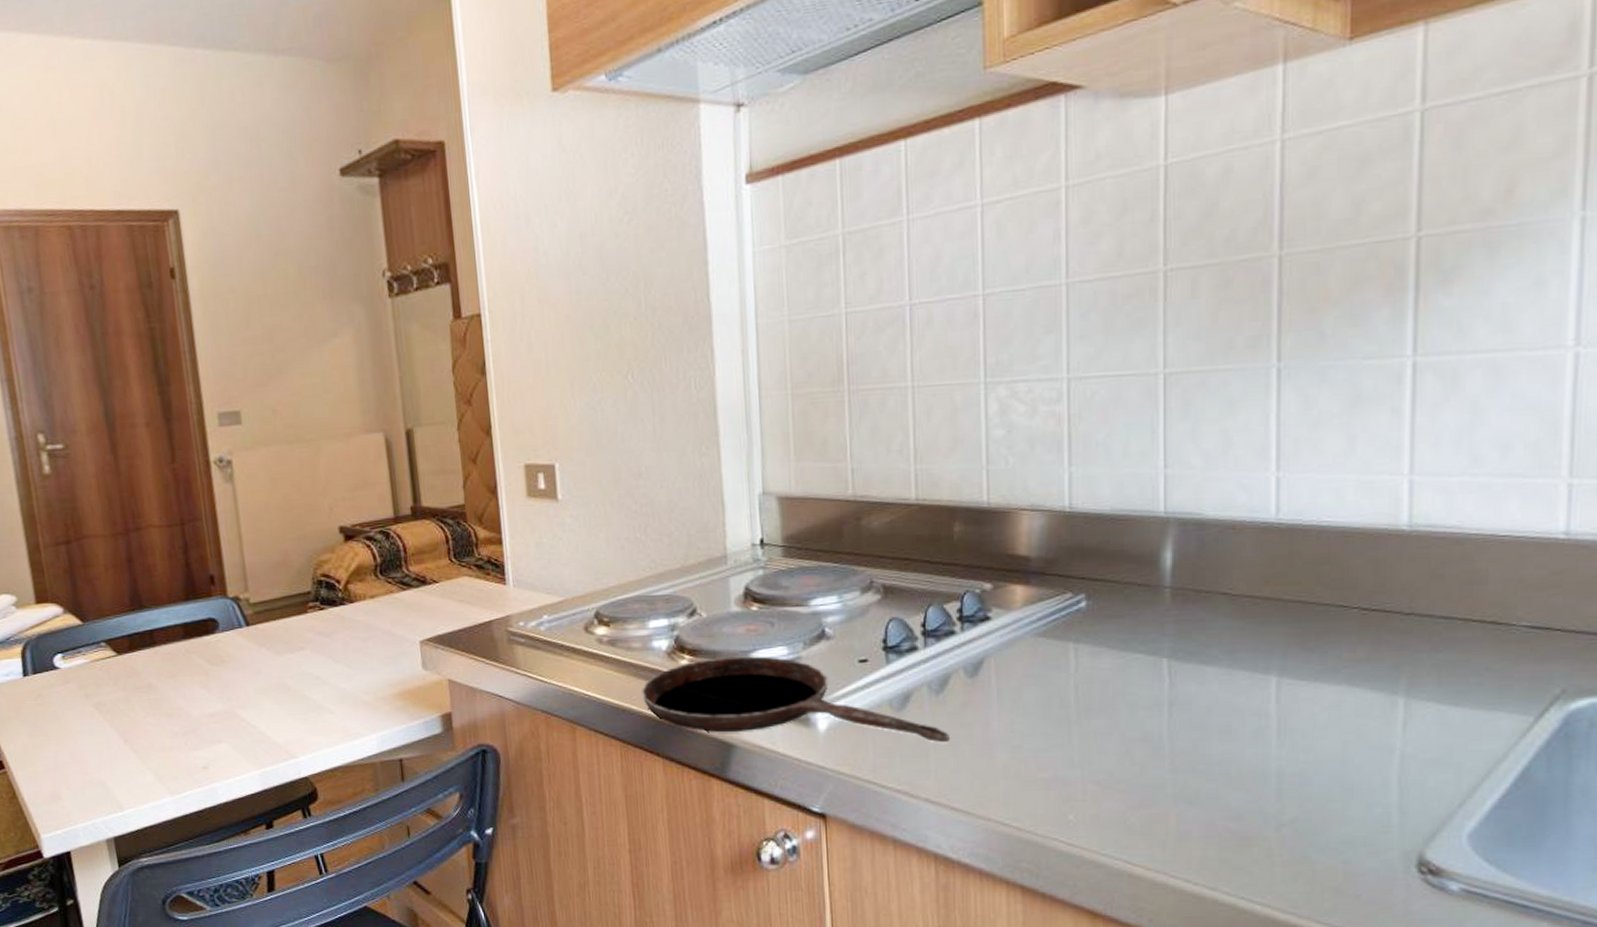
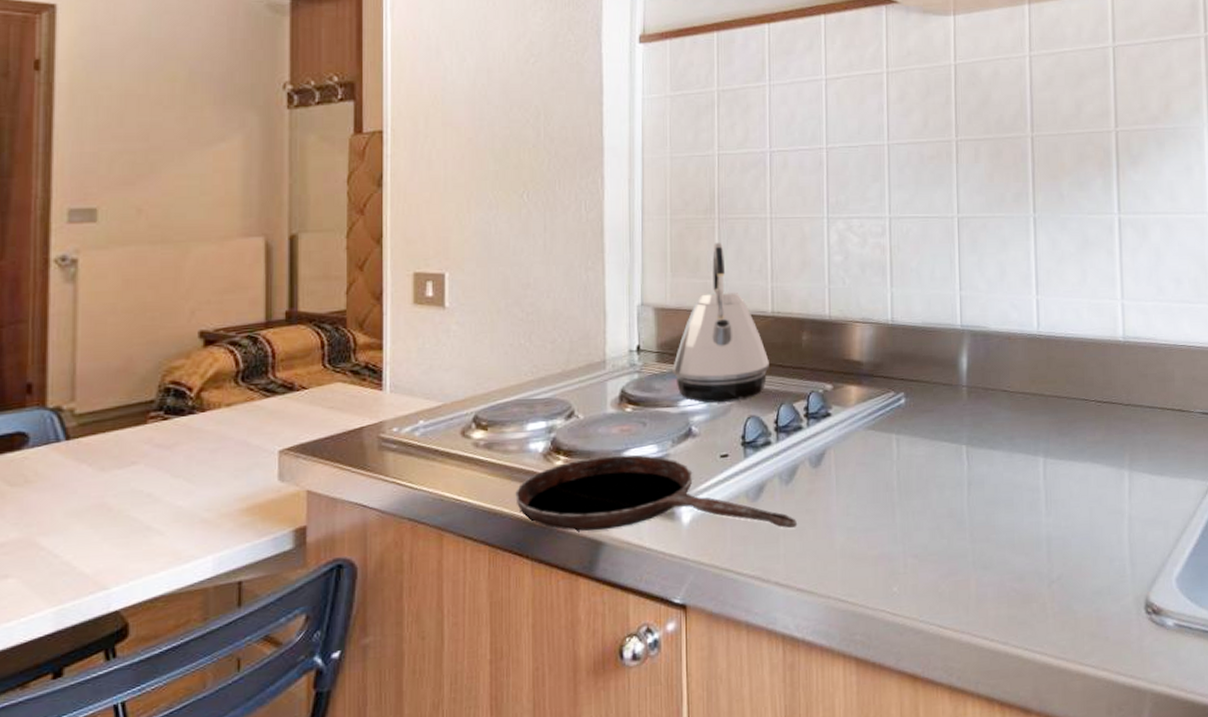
kettle: none [801,419,914,602] -> present [673,242,769,403]

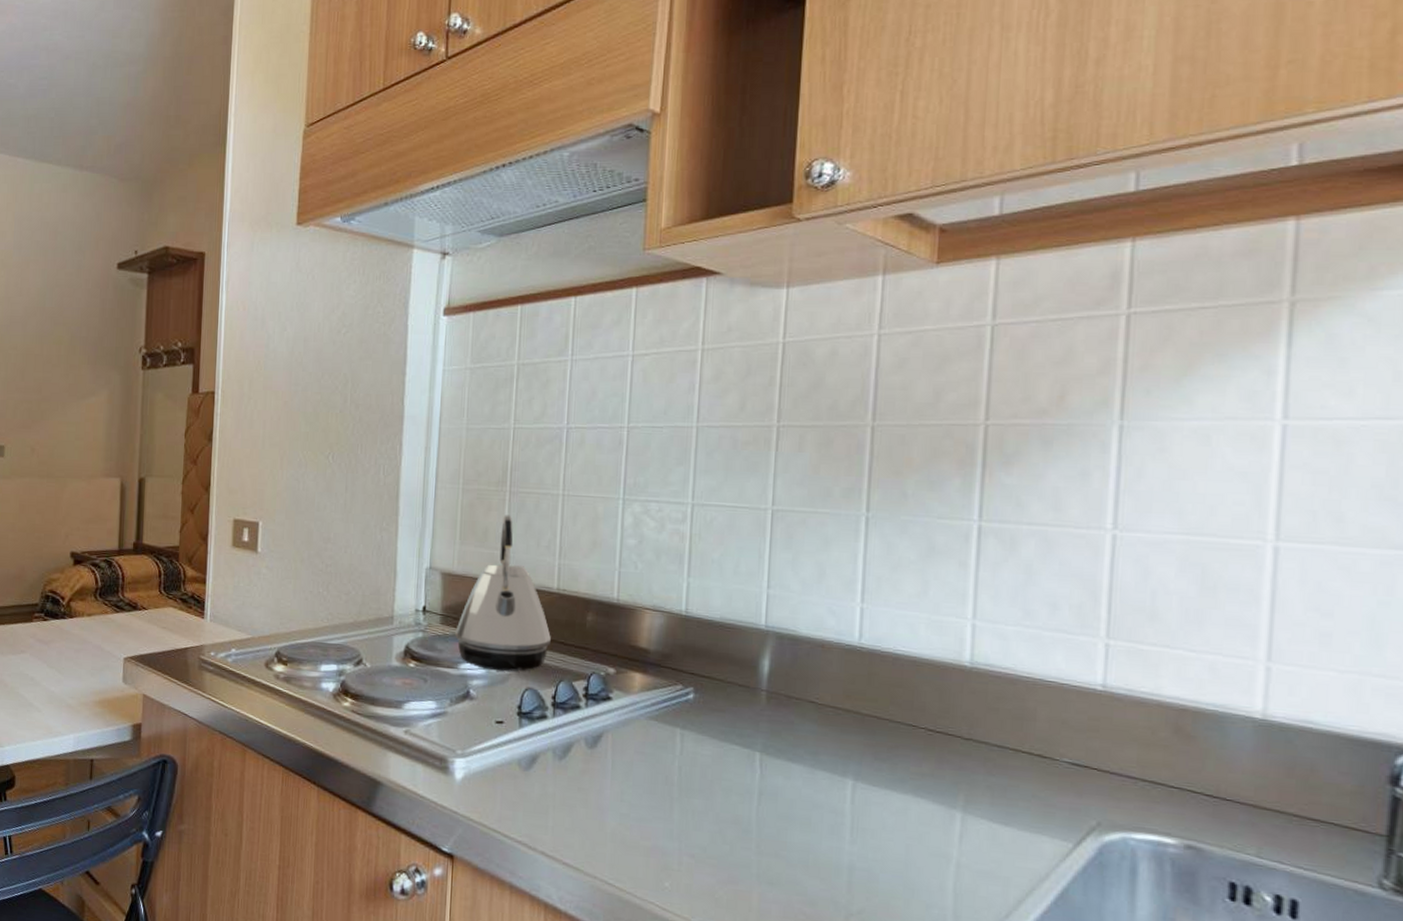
frying pan: present [515,454,798,531] -> none [307,704,569,804]

